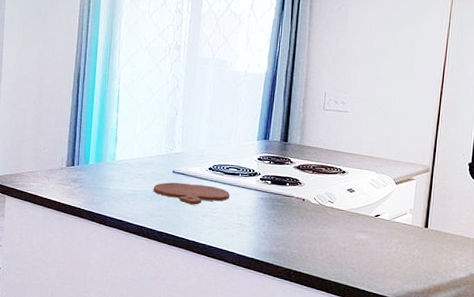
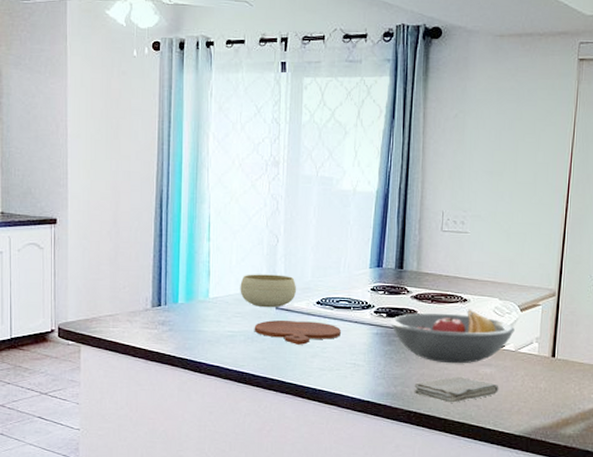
bowl: none [142,141,191,172] -> present [240,274,296,308]
fruit bowl: none [274,180,390,230] -> present [389,309,515,364]
washcloth: none [294,240,374,265] -> present [414,376,499,403]

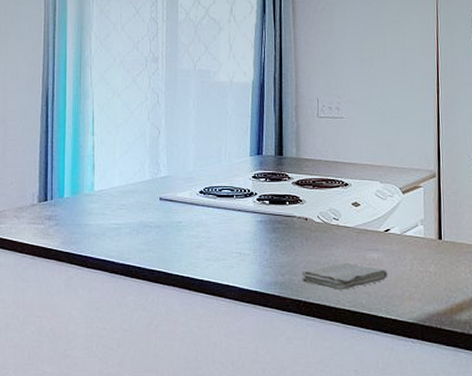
bowl: present [240,274,296,308] -> none [124,166,179,199]
cutting board: present [254,320,341,345] -> none [139,211,225,235]
fruit bowl: present [389,309,515,364] -> none [272,193,398,250]

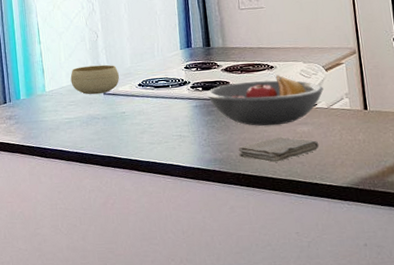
bowl: none [124,166,179,199] -> present [70,64,119,95]
fruit bowl: none [272,193,398,250] -> present [205,74,324,126]

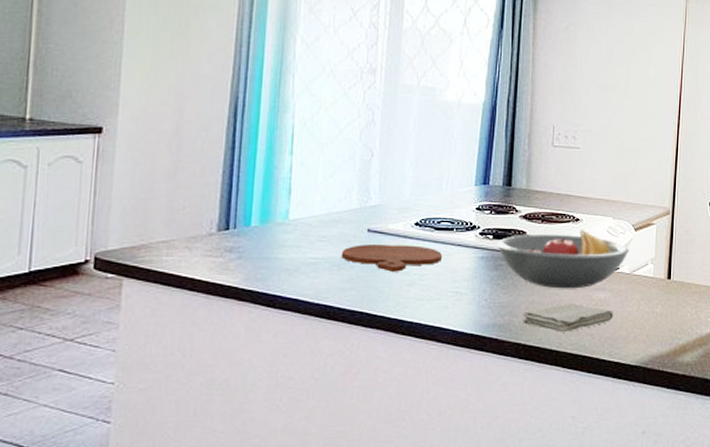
bowl: present [70,64,119,95] -> none [326,192,392,231]
cutting board: none [87,101,164,124] -> present [341,245,442,272]

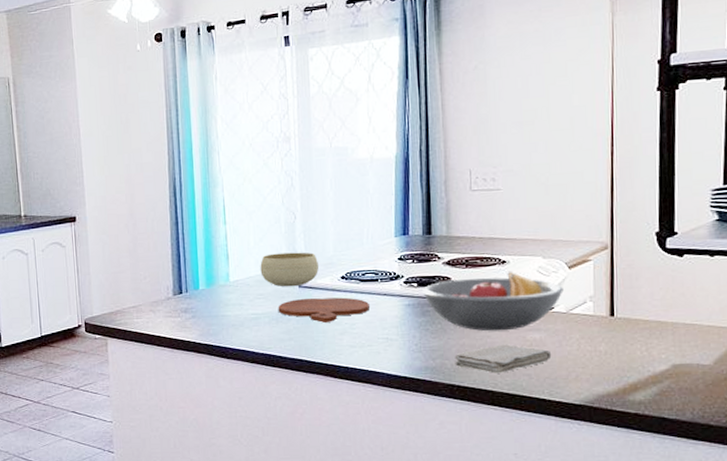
bowl: none [326,192,392,231] -> present [260,252,319,287]

